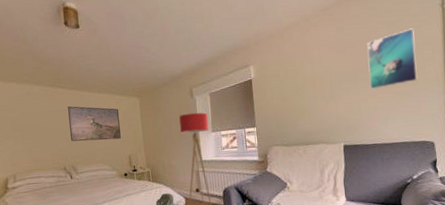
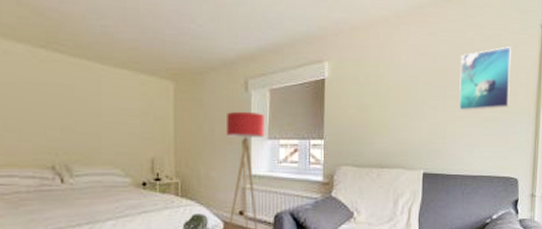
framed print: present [68,106,121,142] -> none [67,80,144,134]

